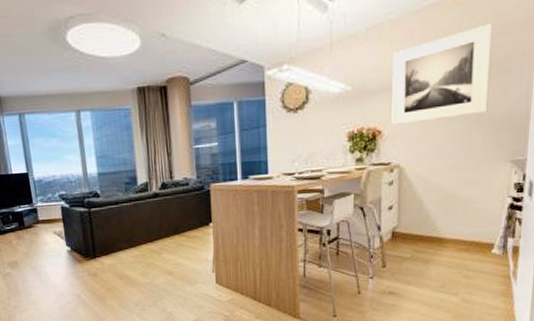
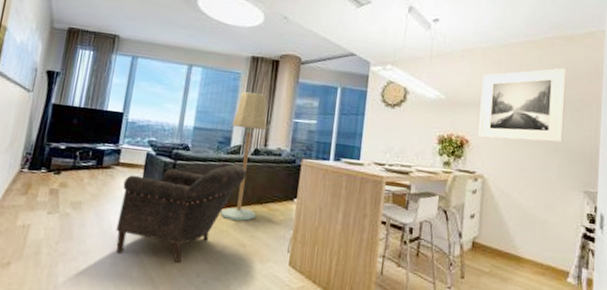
armchair: none [48,200,159,299] -> present [116,163,246,263]
floor lamp: none [133,126,176,254] -> present [221,92,267,222]

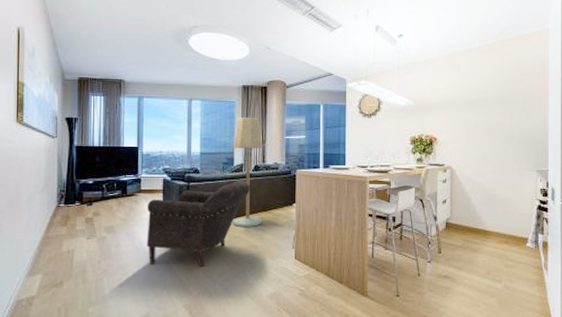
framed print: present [478,68,567,143] -> none [444,66,517,135]

